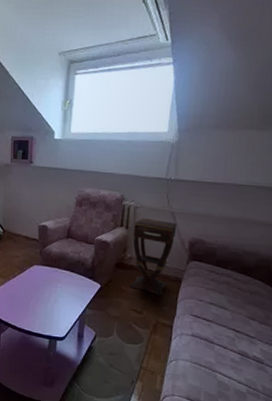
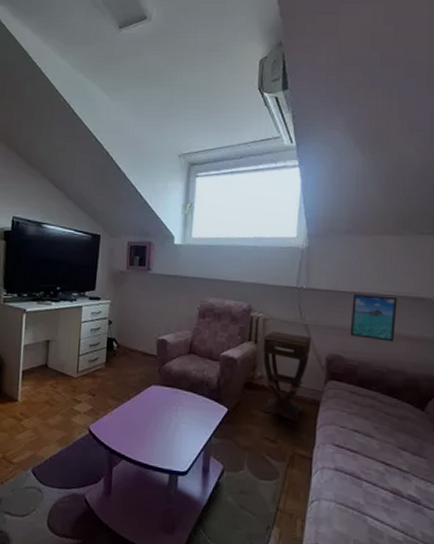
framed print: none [212,185,257,227] -> present [350,294,397,342]

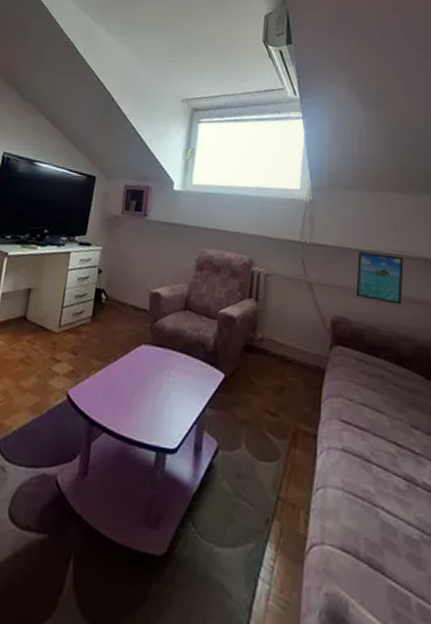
side table: present [260,331,312,422] -> none [260,288,316,392]

